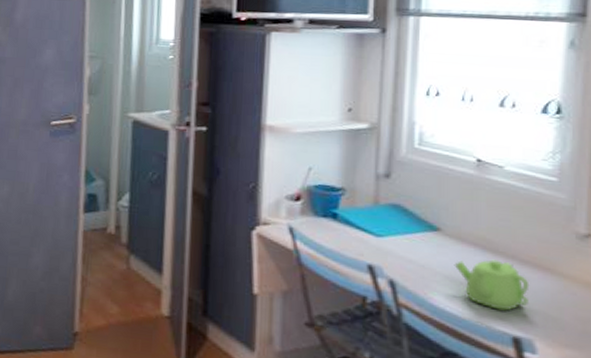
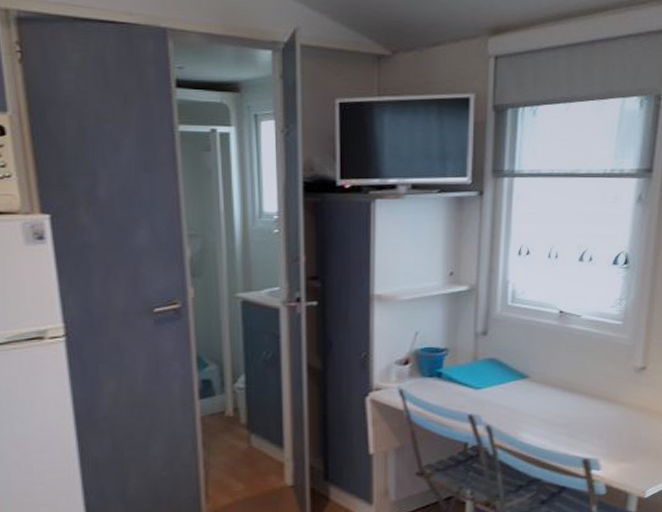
teapot: present [454,259,530,311] -> none [539,397,597,439]

